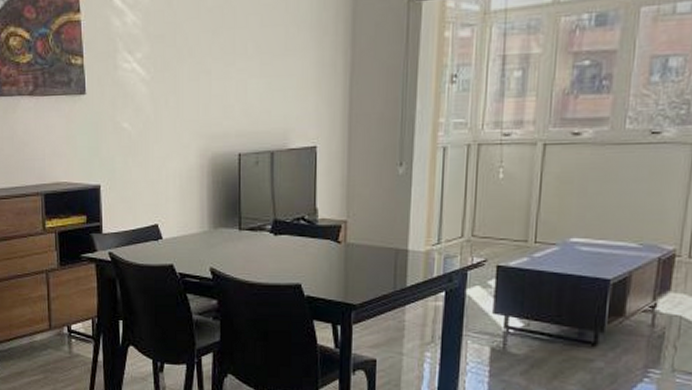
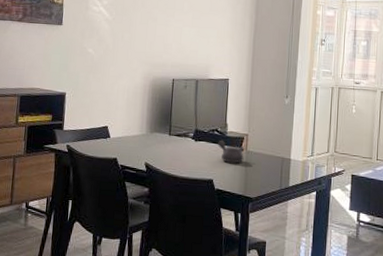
teapot: none [306,231,342,261] -> present [218,140,244,163]

